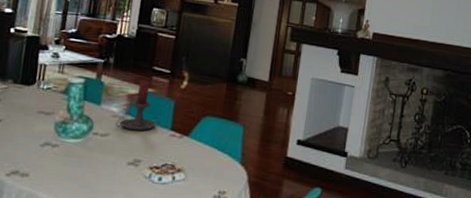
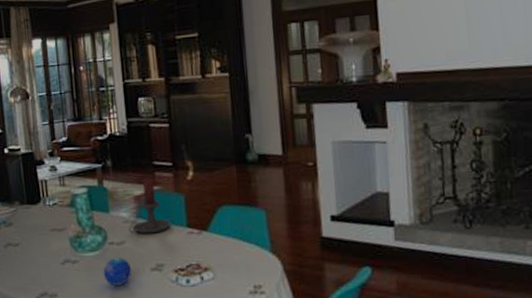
decorative orb: none [80,147,110,175] -> present [103,257,132,287]

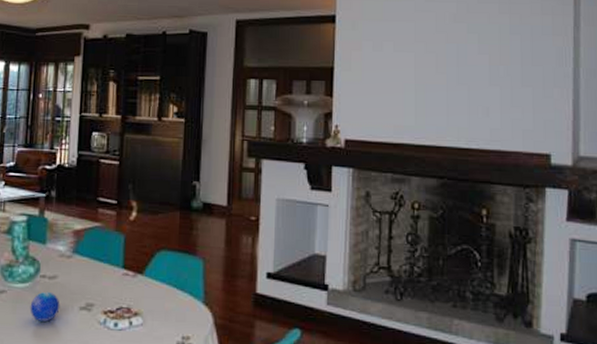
candle holder: present [128,178,170,234] -> none [63,213,106,271]

